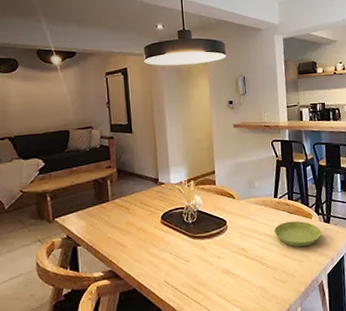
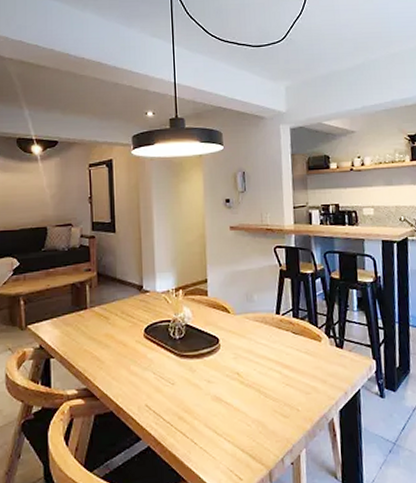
saucer: present [274,220,322,247] -> none [275,343,333,376]

